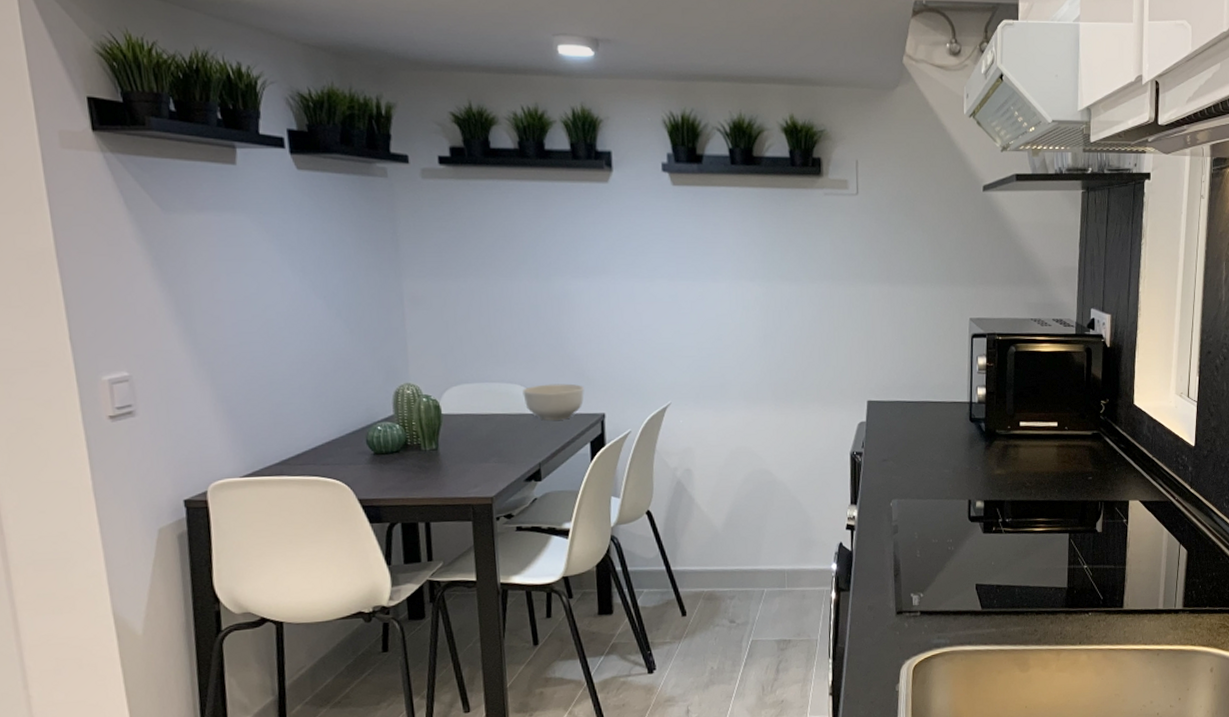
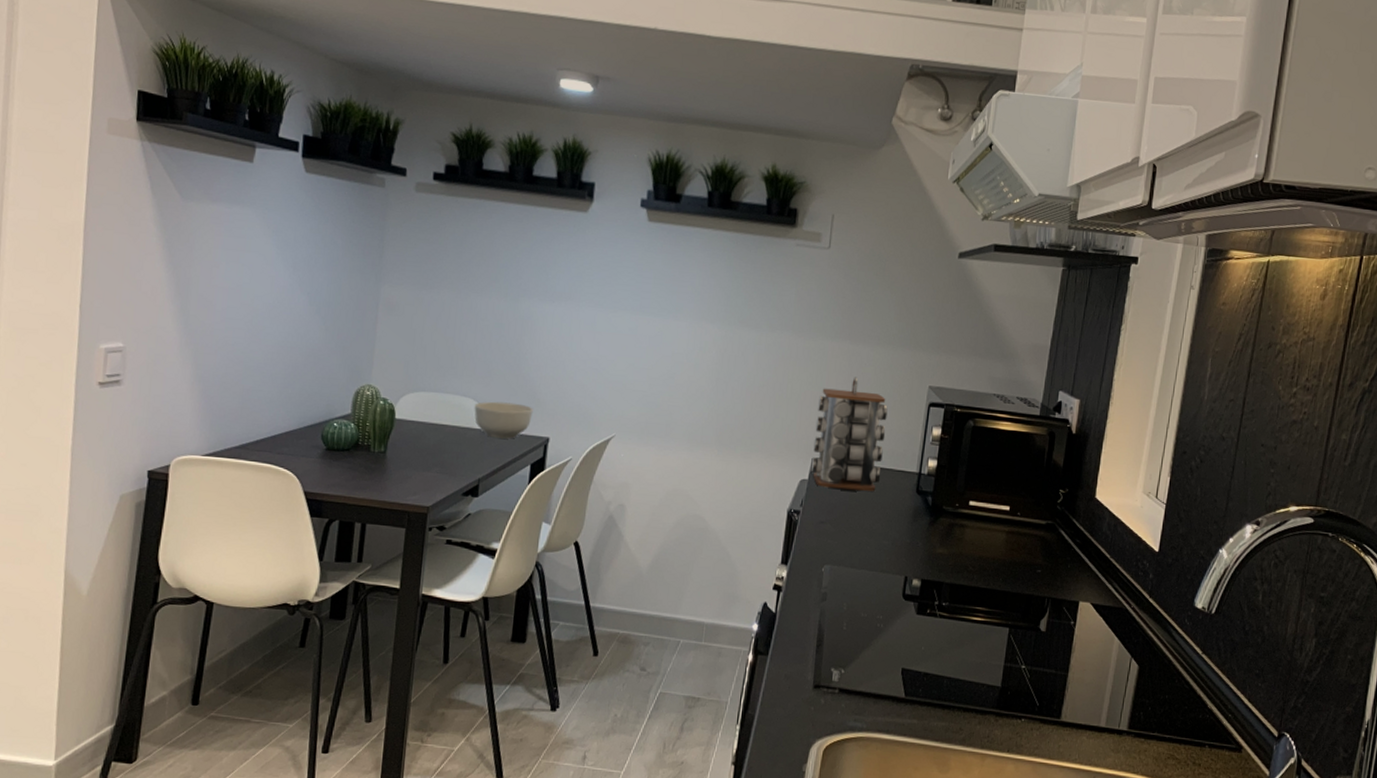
spice rack: none [865,317,935,428] -> present [810,377,888,492]

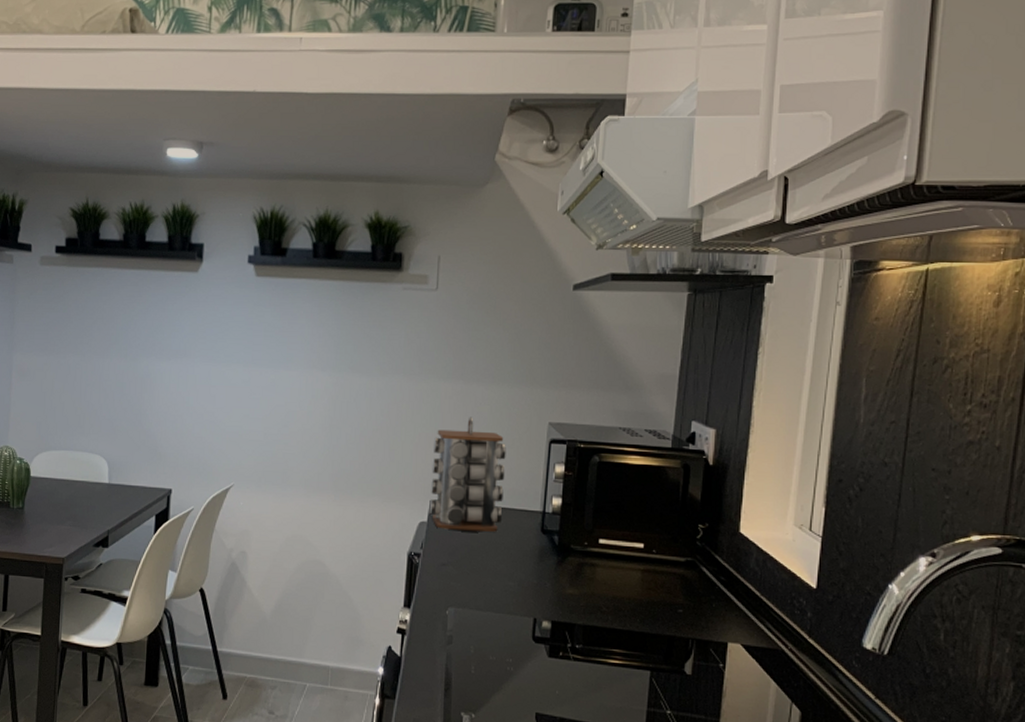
bowl: present [474,401,533,439] -> none [101,456,155,492]

